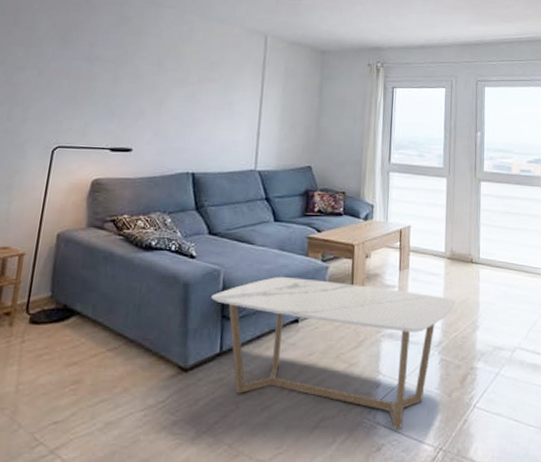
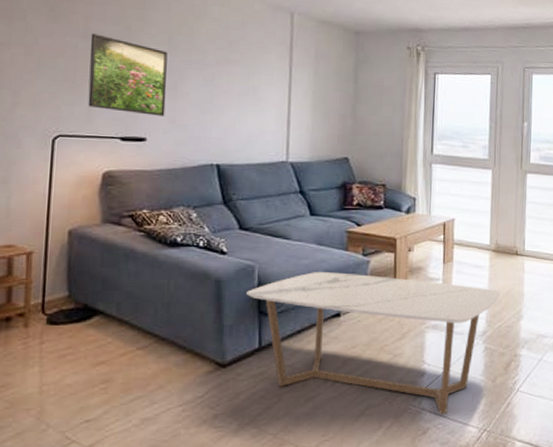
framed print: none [85,57,157,129] -> present [88,33,168,116]

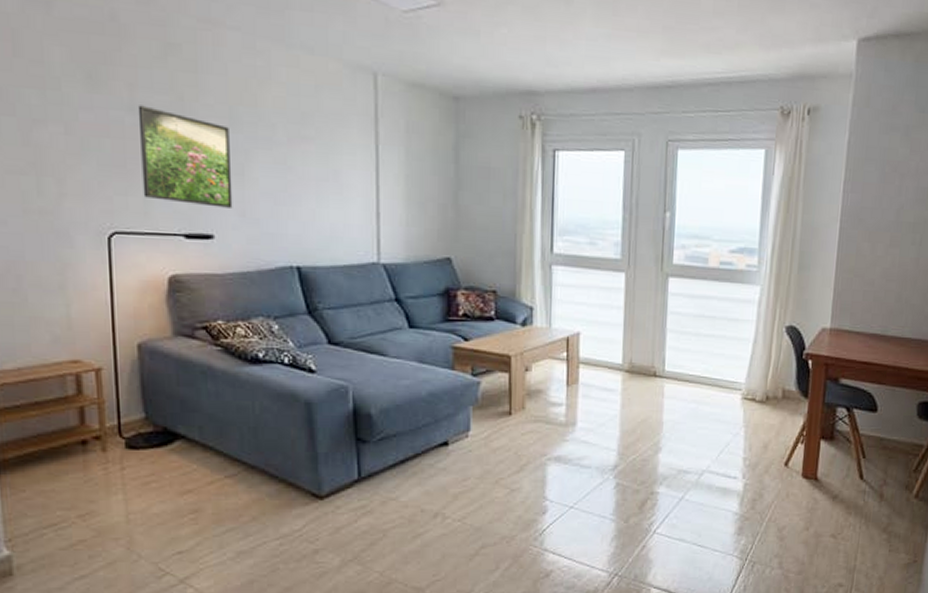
coffee table: present [246,272,500,415] -> none [341,394,635,557]

